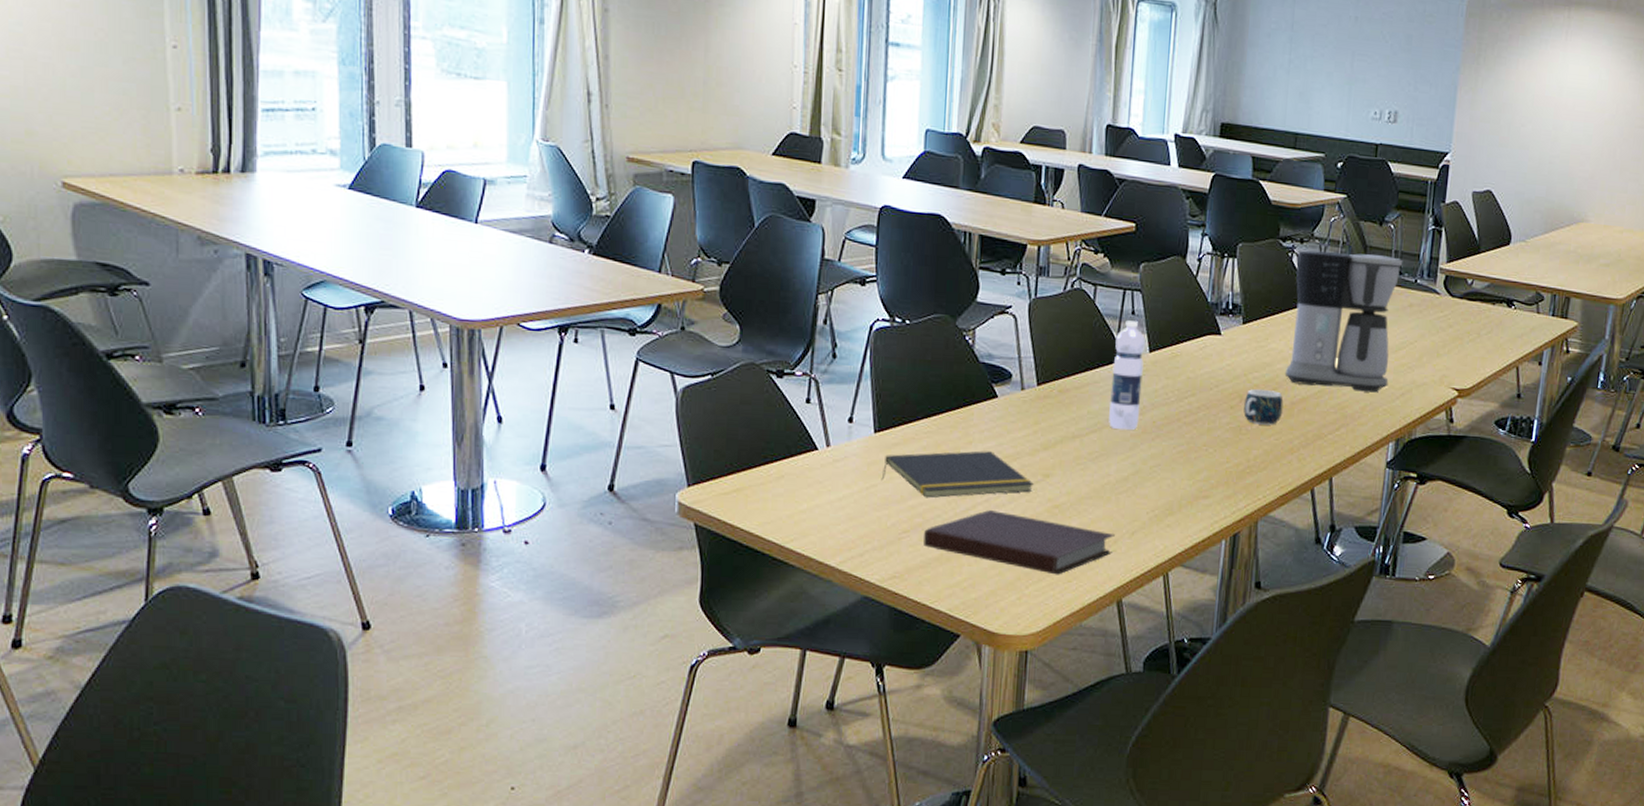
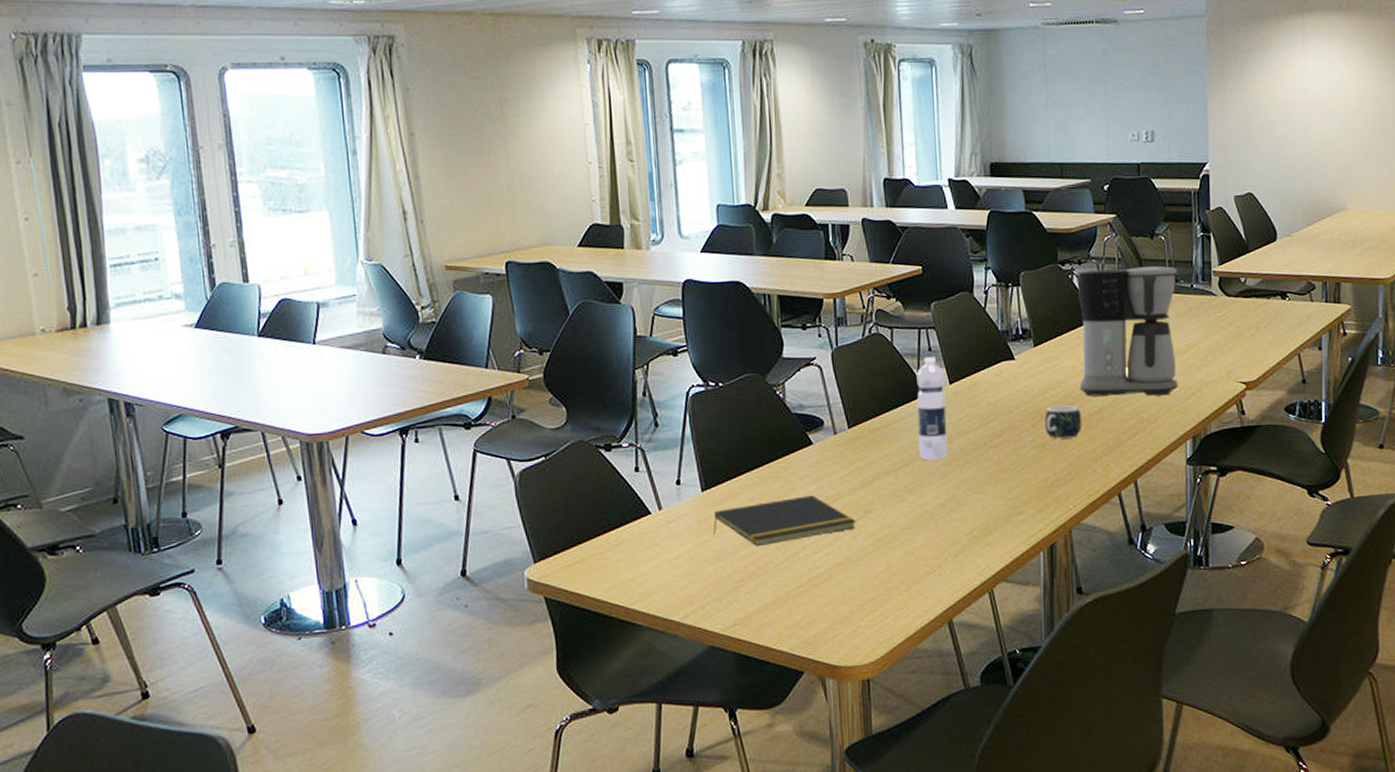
notebook: present [924,510,1115,575] -> none [759,550,938,604]

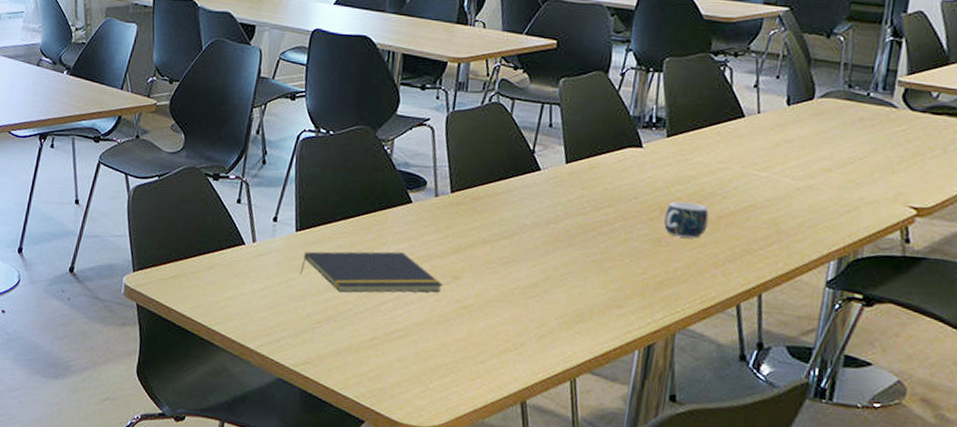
water bottle: present [916,357,948,461] -> none [520,133,562,239]
coffee maker: present [1078,266,1179,397] -> none [711,64,854,209]

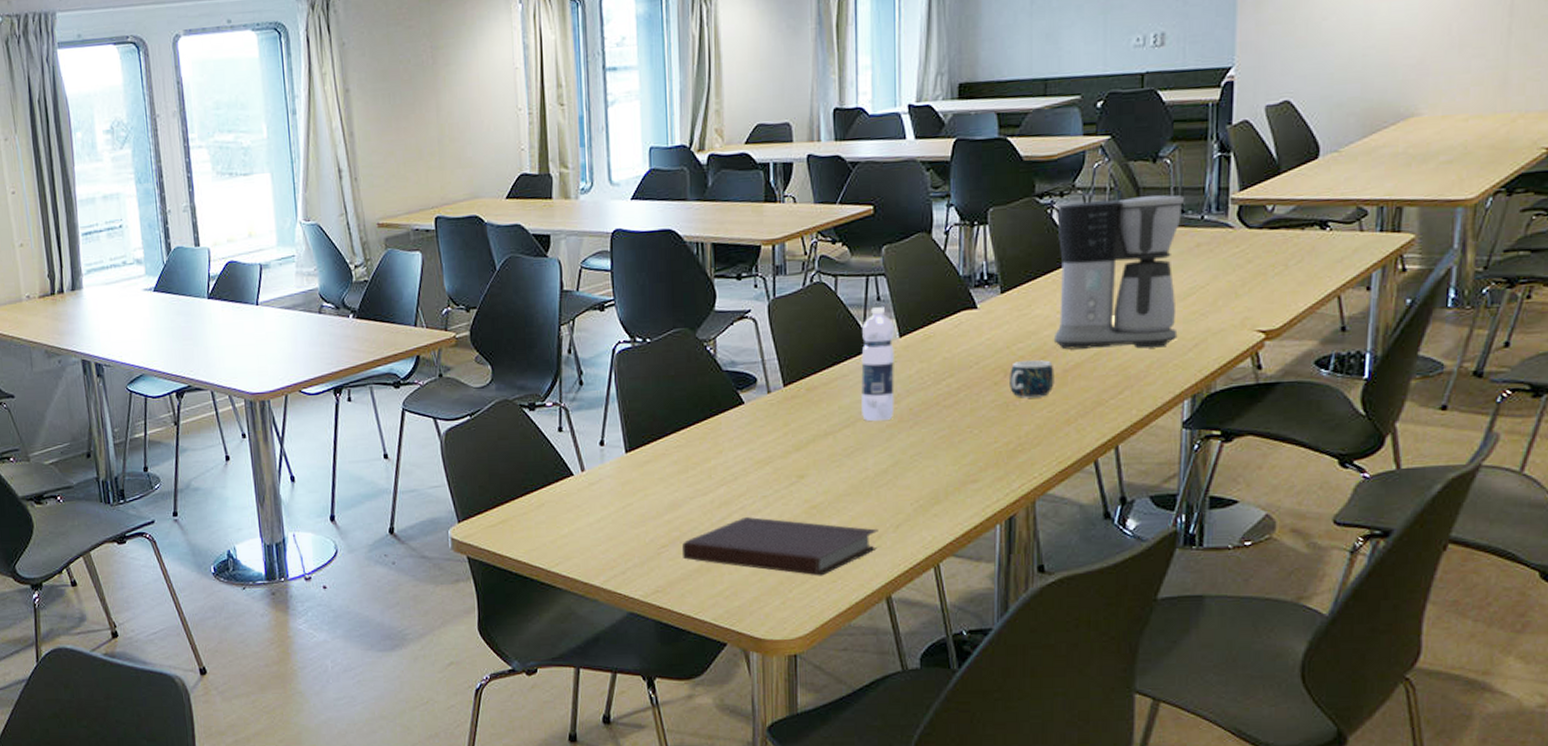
notepad: present [299,251,444,293] -> none [636,458,790,512]
notebook: none [335,307,522,373] -> present [682,517,878,576]
water bottle: none [520,133,562,239] -> present [861,307,895,422]
coffee maker: none [711,64,854,209] -> present [1053,195,1185,350]

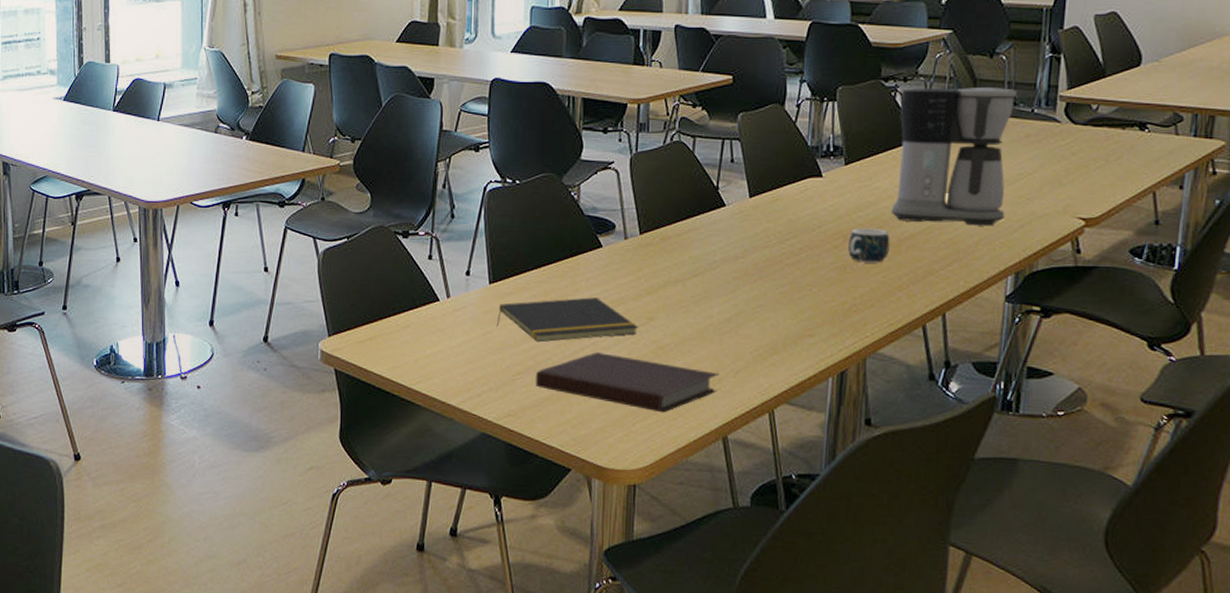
notepad: none [636,458,790,512] -> present [496,297,639,343]
water bottle: present [861,307,895,422] -> none [710,168,745,274]

